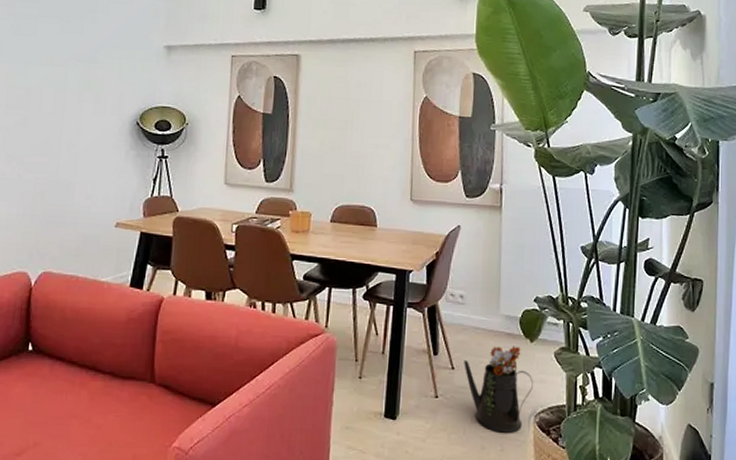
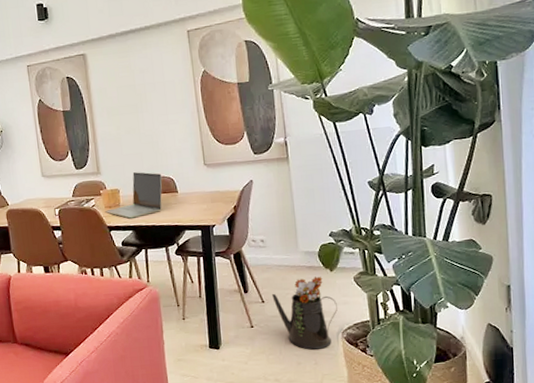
laptop: none [290,196,362,249] -> present [105,172,162,219]

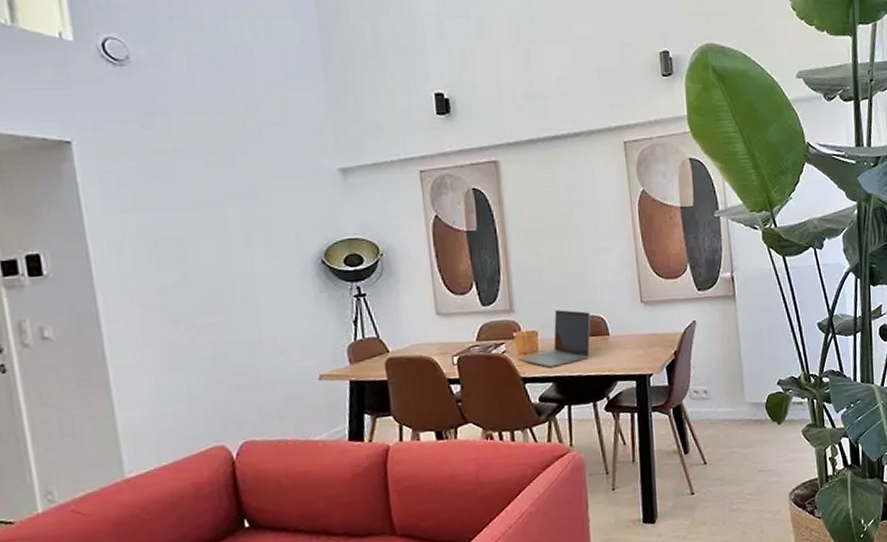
watering can: present [272,276,337,350] -> none [715,430,785,516]

